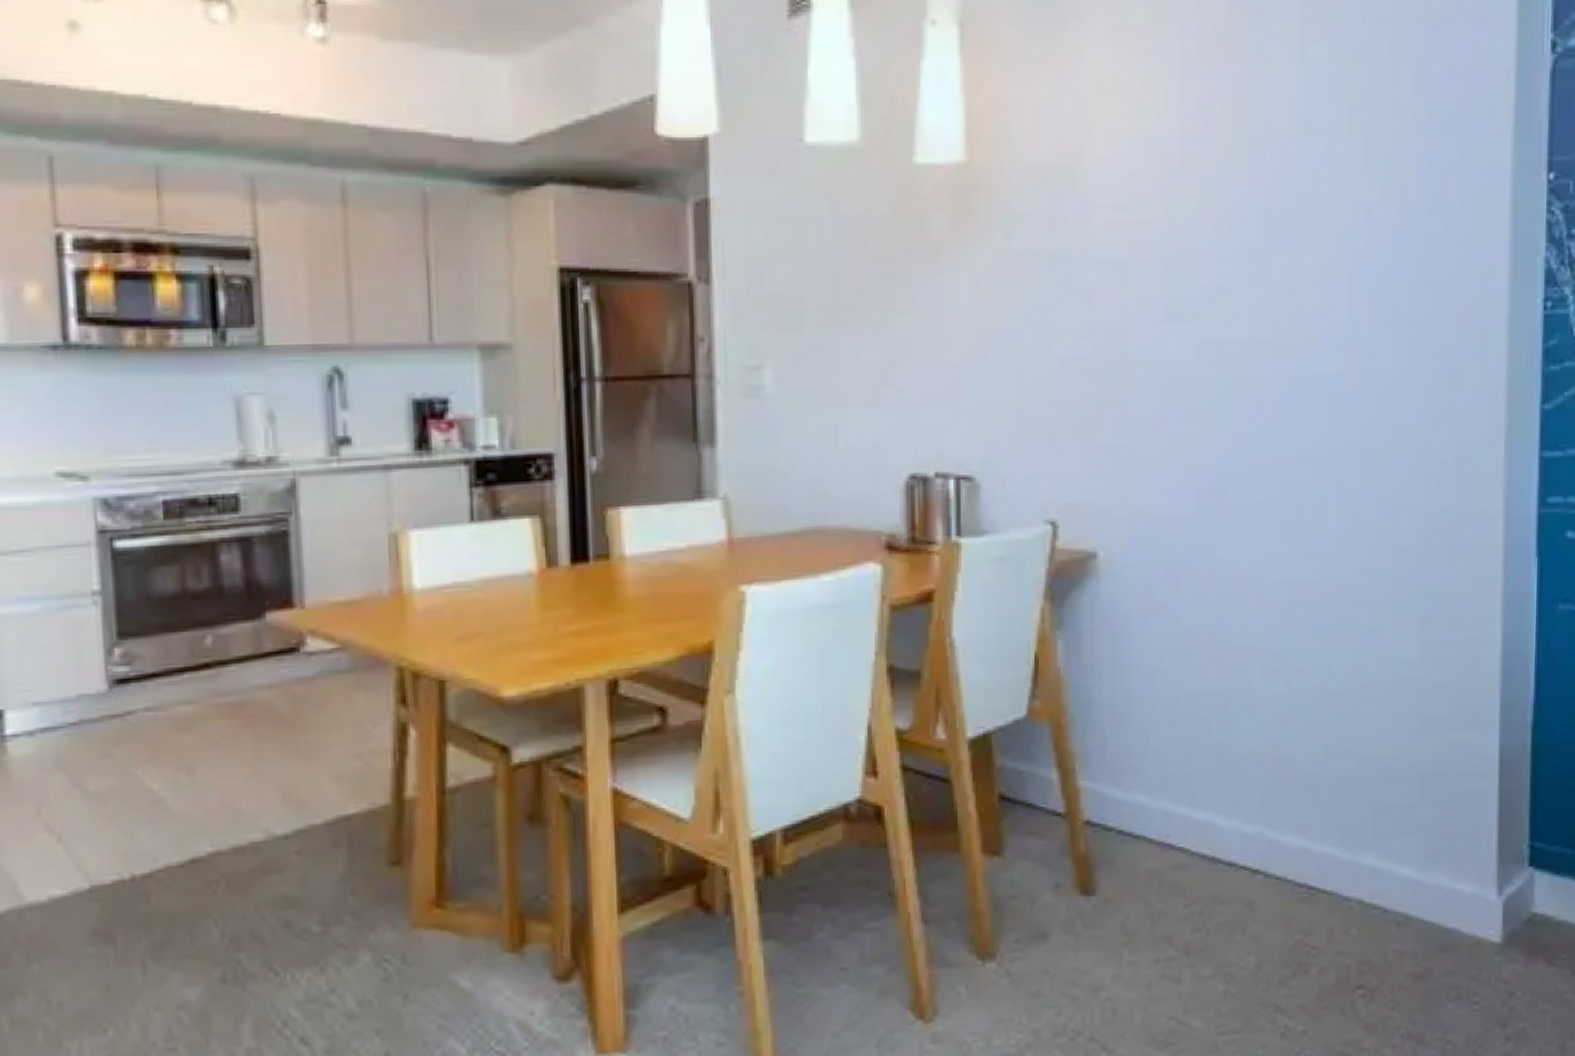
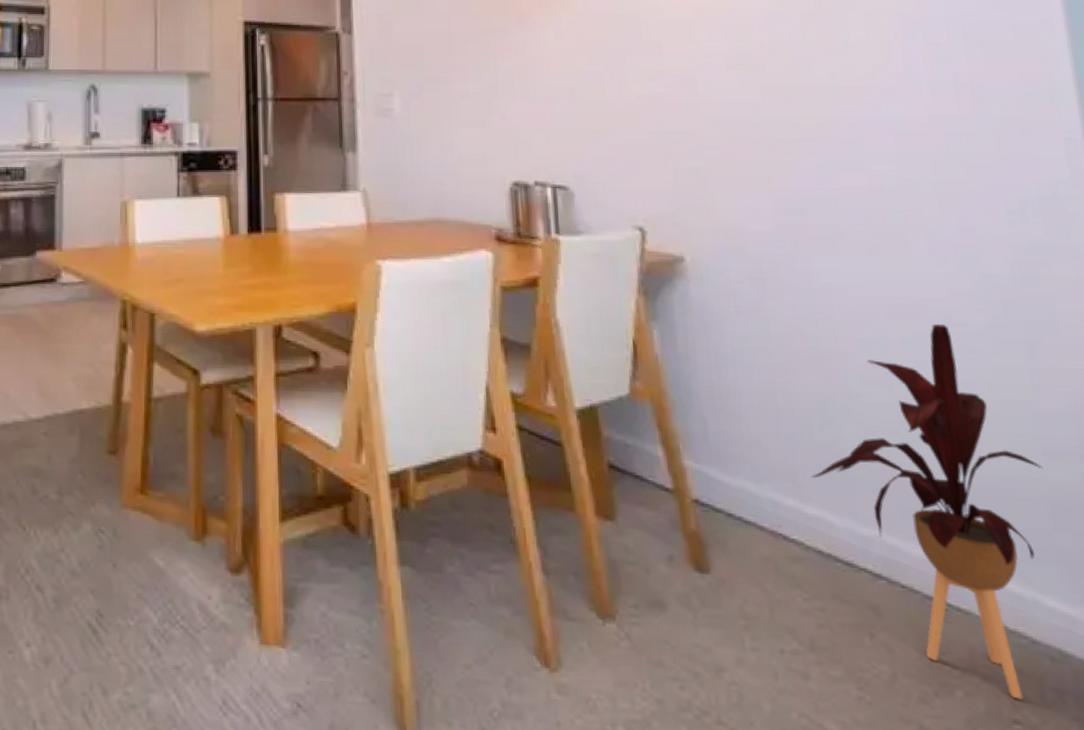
house plant: none [1204,604,1417,967] -> present [811,323,1043,700]

